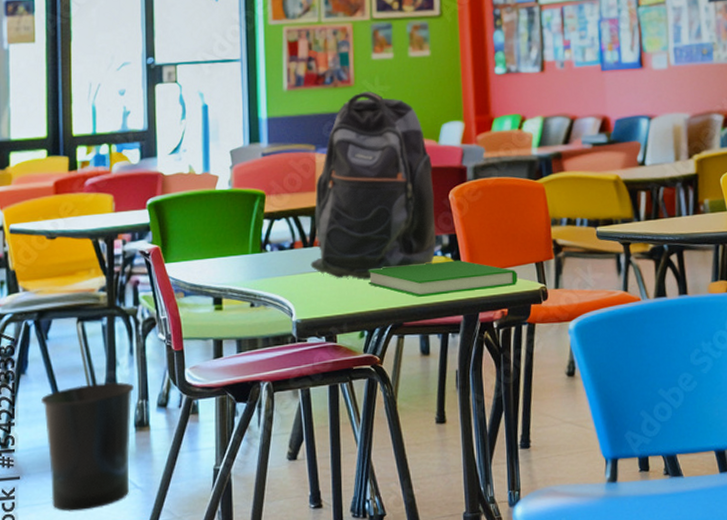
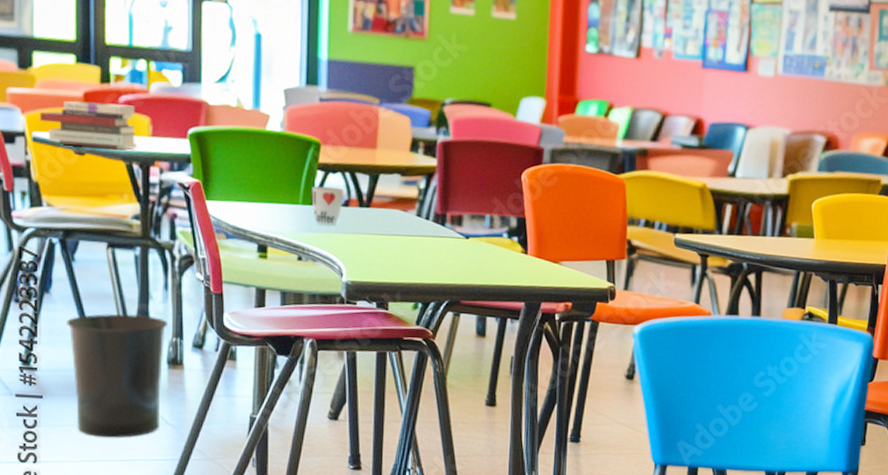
books: none [15,187,102,233] -> present [39,101,137,150]
cup: none [259,233,289,271] -> present [311,186,344,227]
backpack: present [310,91,437,279] -> none [365,48,506,250]
book: present [368,260,518,297] -> none [426,240,586,280]

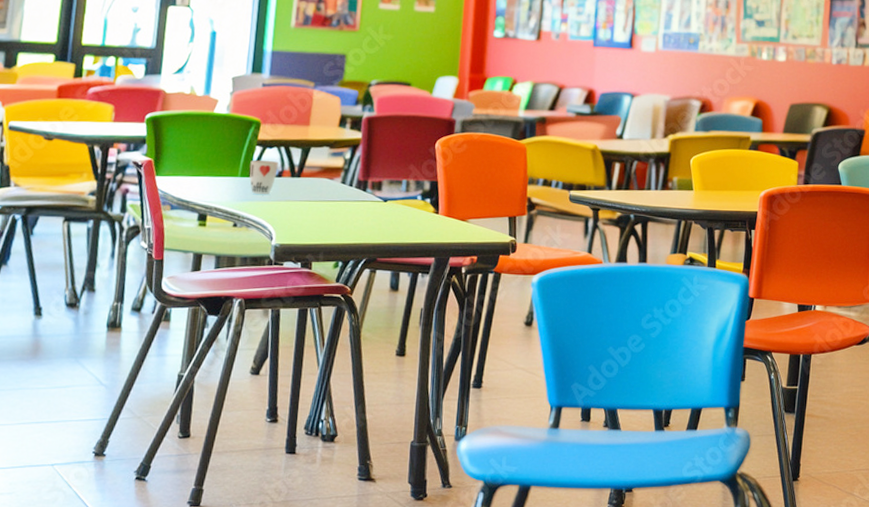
books: present [39,101,137,150] -> none [16,93,102,135]
waste bin: present [67,313,167,438] -> none [16,281,111,400]

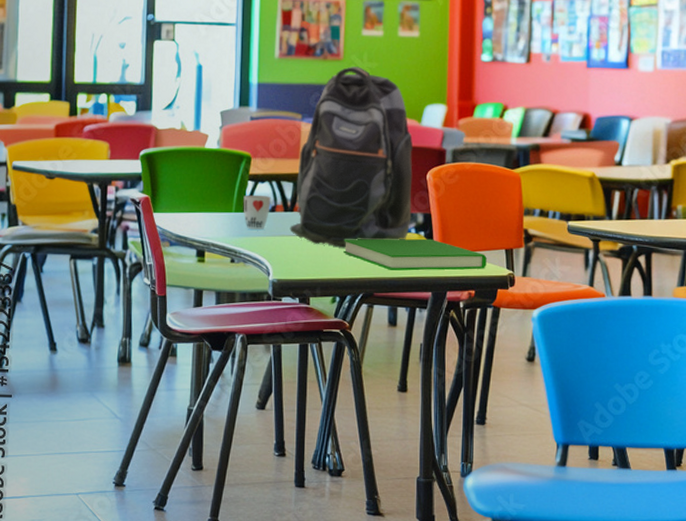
backpack: none [295,38,423,214] -> present [290,66,413,248]
book: none [348,204,491,236] -> present [343,238,487,271]

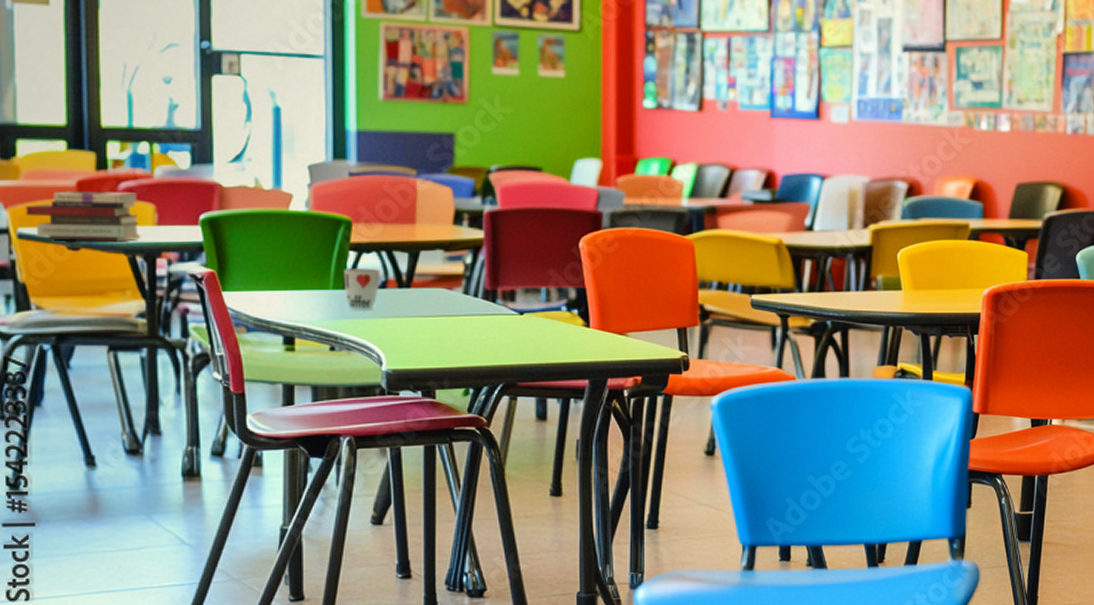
books: none [18,133,97,173] -> present [25,191,140,242]
backpack: present [290,66,413,248] -> none [406,112,562,330]
book: present [343,238,487,271] -> none [476,317,655,355]

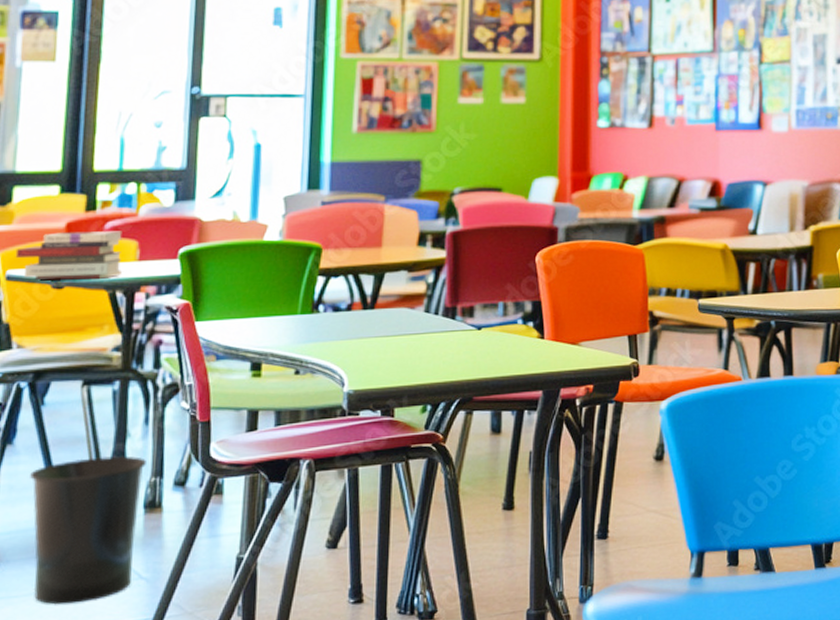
waste bin: none [62,423,181,565] -> present [30,456,146,605]
cup: present [343,267,380,311] -> none [311,292,347,334]

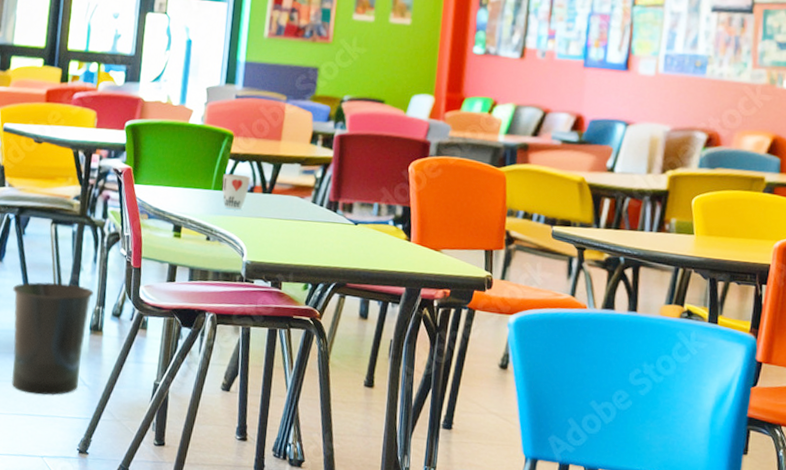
books: present [15,231,123,281] -> none [10,97,86,139]
cup: none [311,292,347,334] -> present [222,173,251,210]

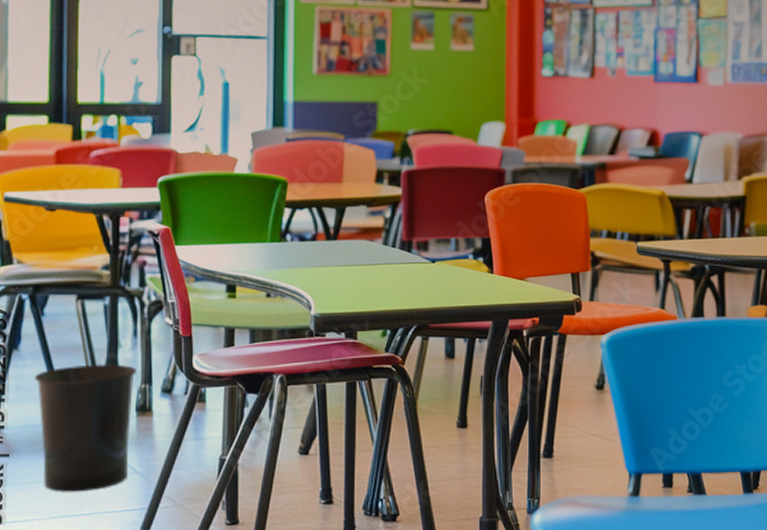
cup: present [222,173,251,210] -> none [279,222,311,262]

